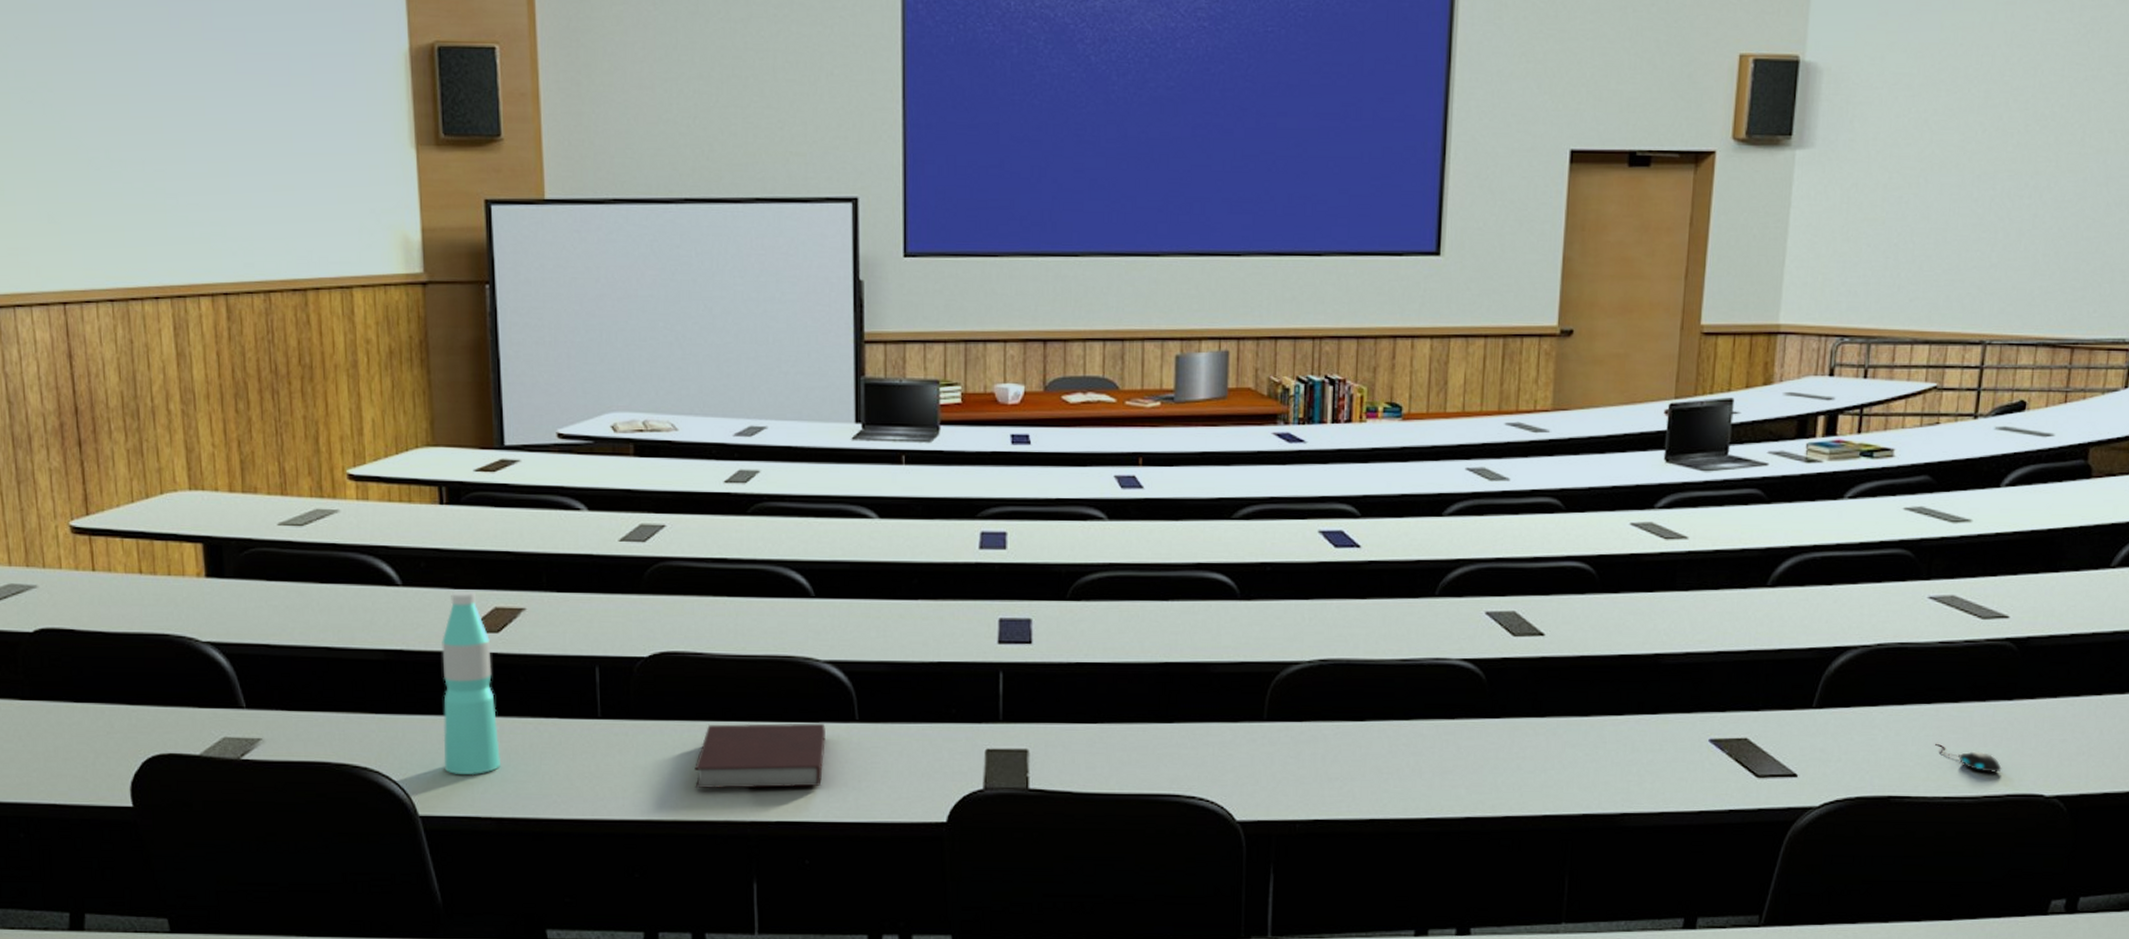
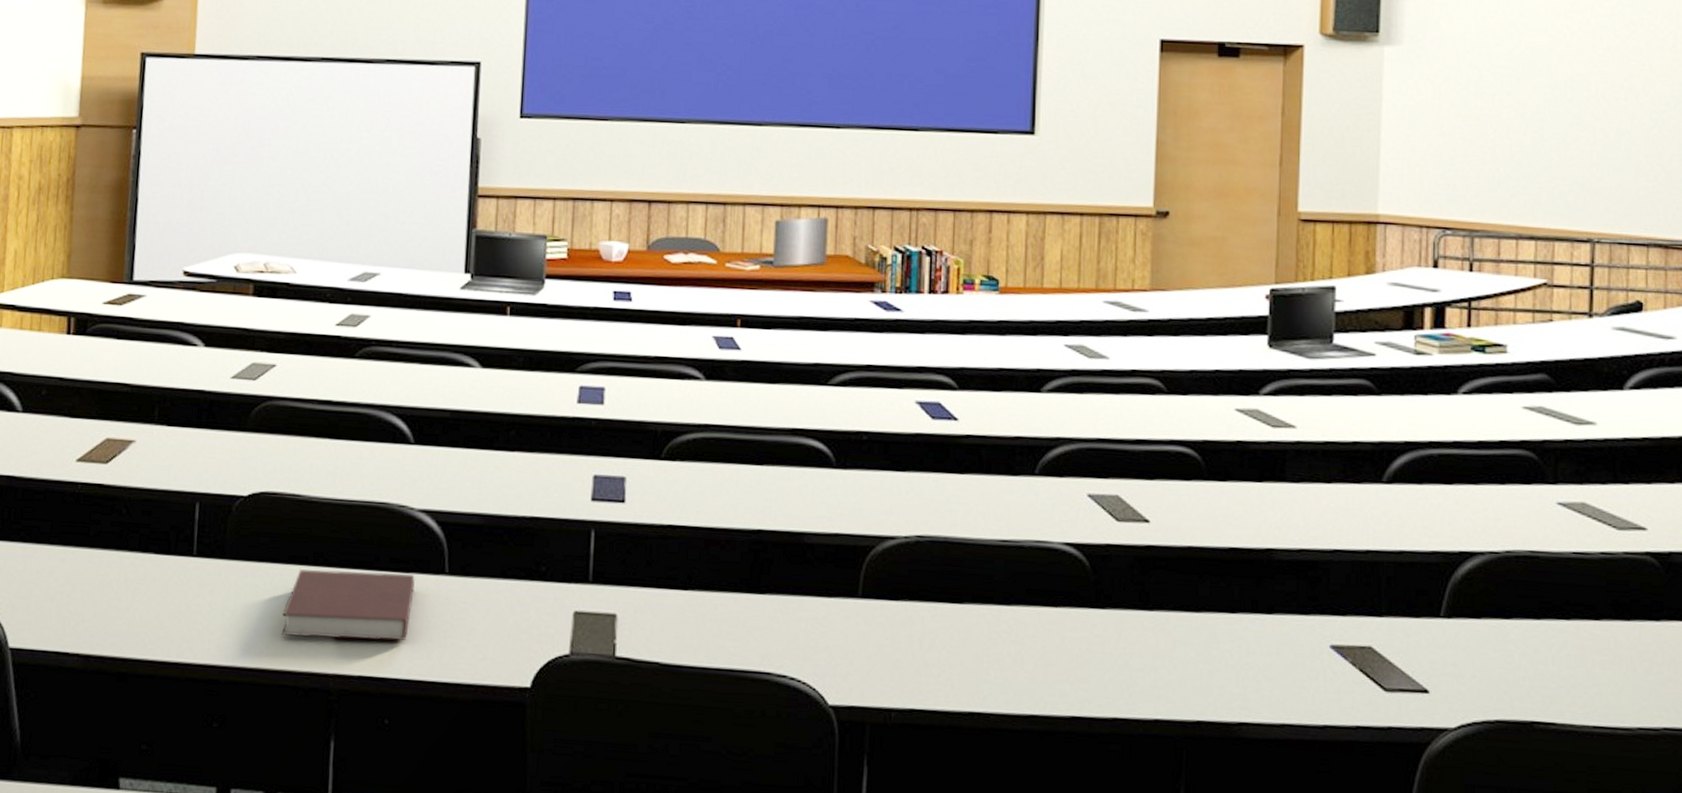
water bottle: present [442,591,500,776] -> none [39,420,99,609]
mouse: present [1935,743,2002,773] -> none [1579,664,1655,702]

